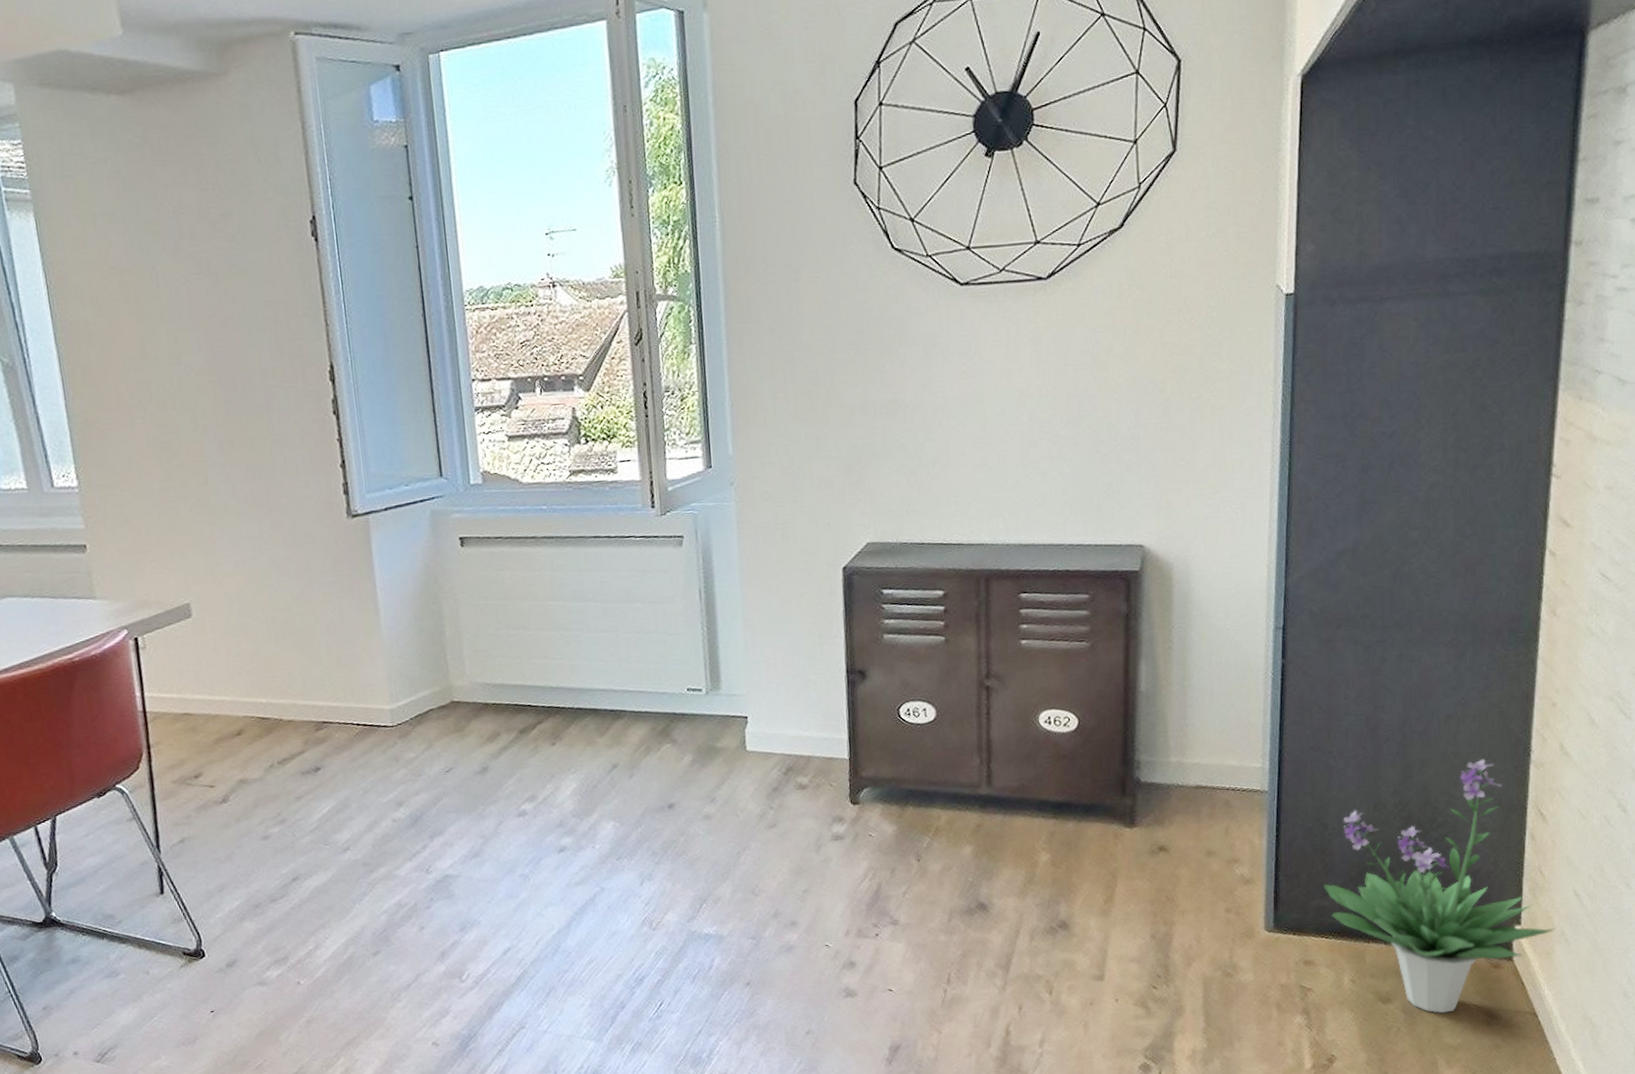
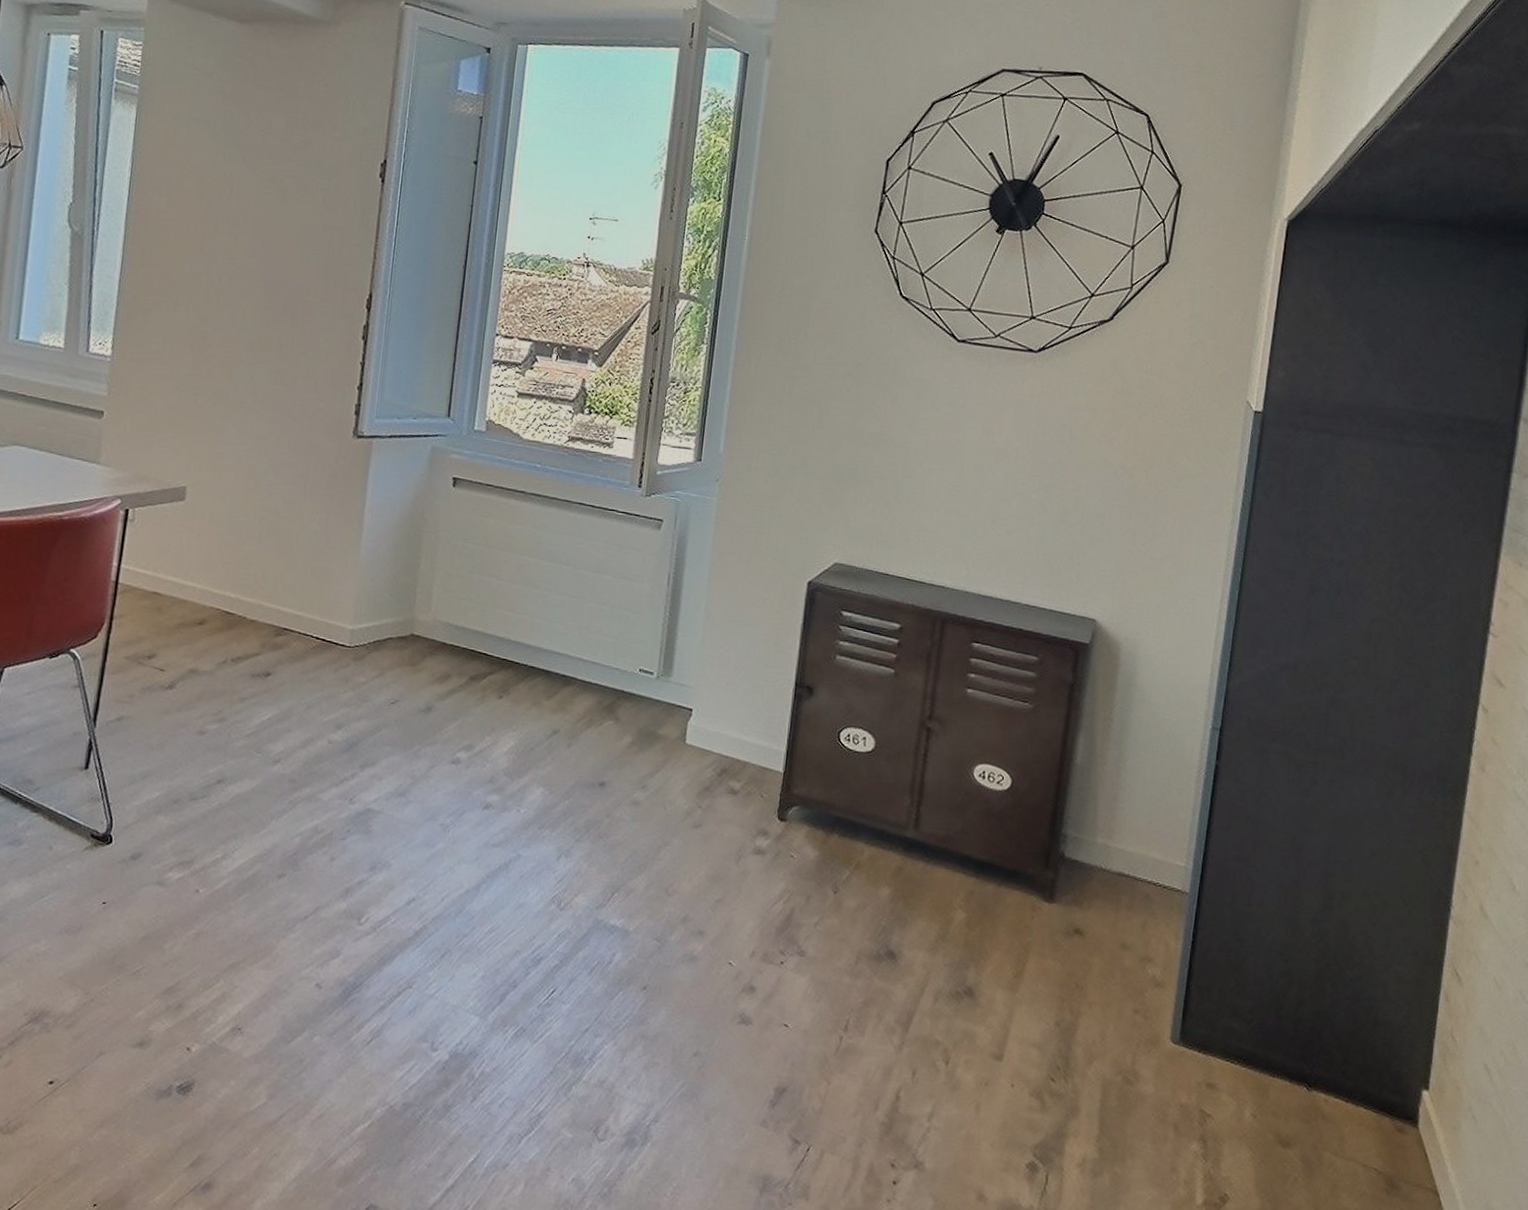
potted plant: present [1323,759,1556,1014] -> none [1234,904,1464,1172]

